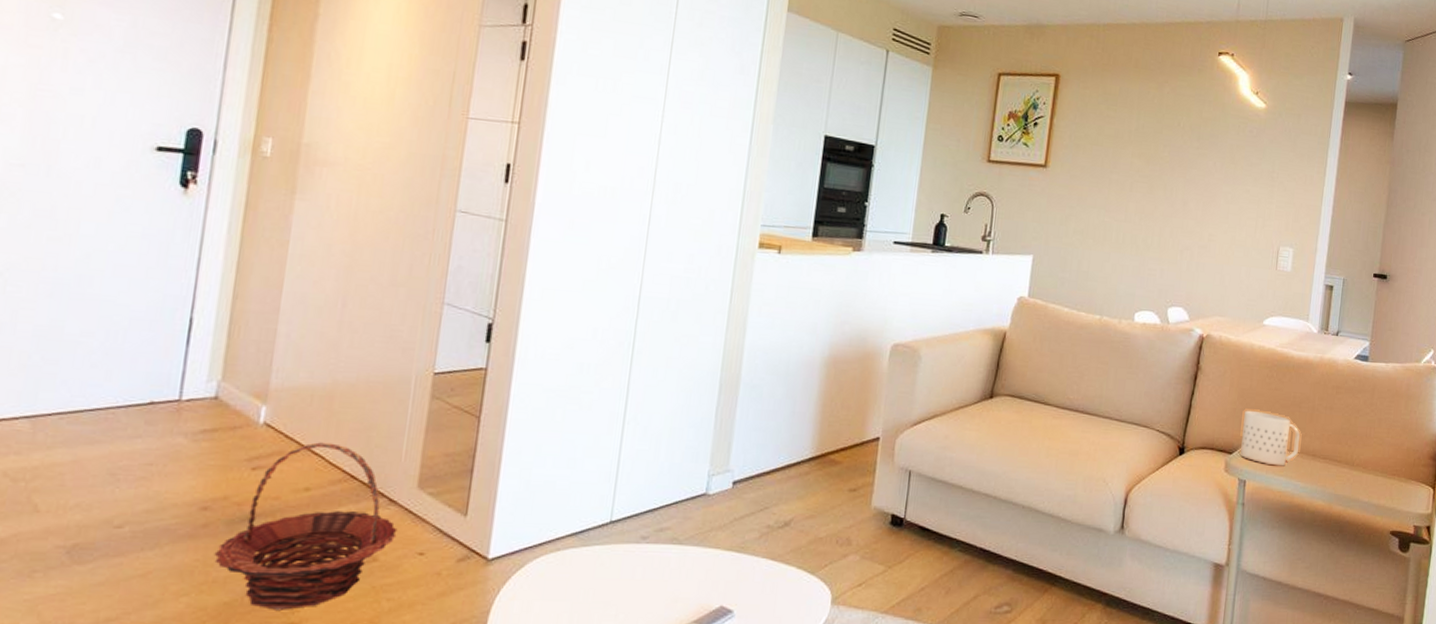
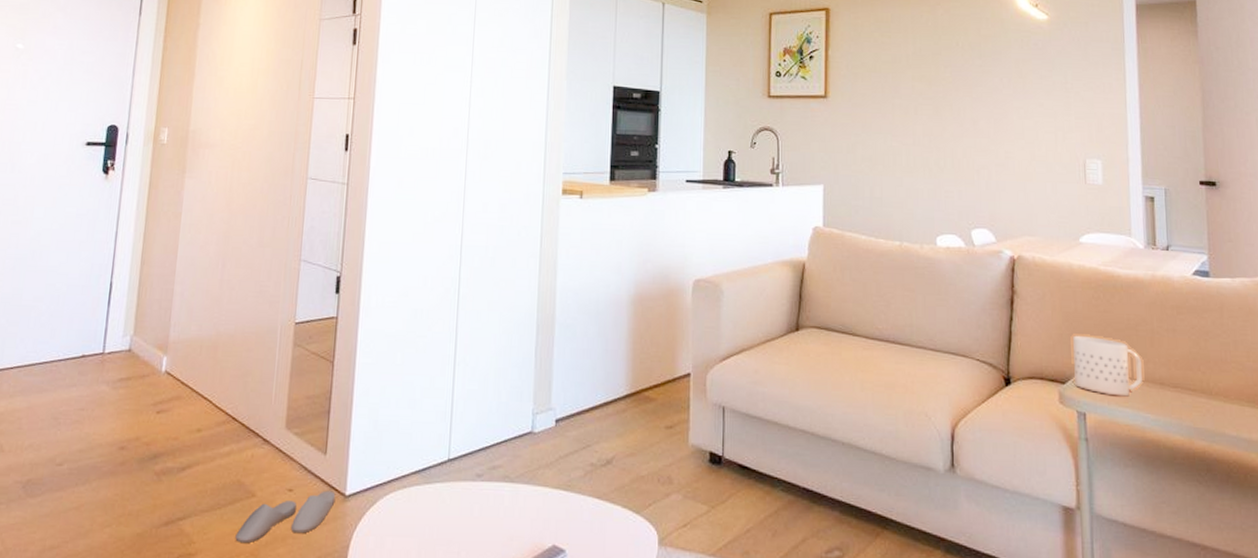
basket: present [213,442,398,610] -> none [129,388,271,542]
slippers: none [351,554,476,611] -> present [235,490,336,544]

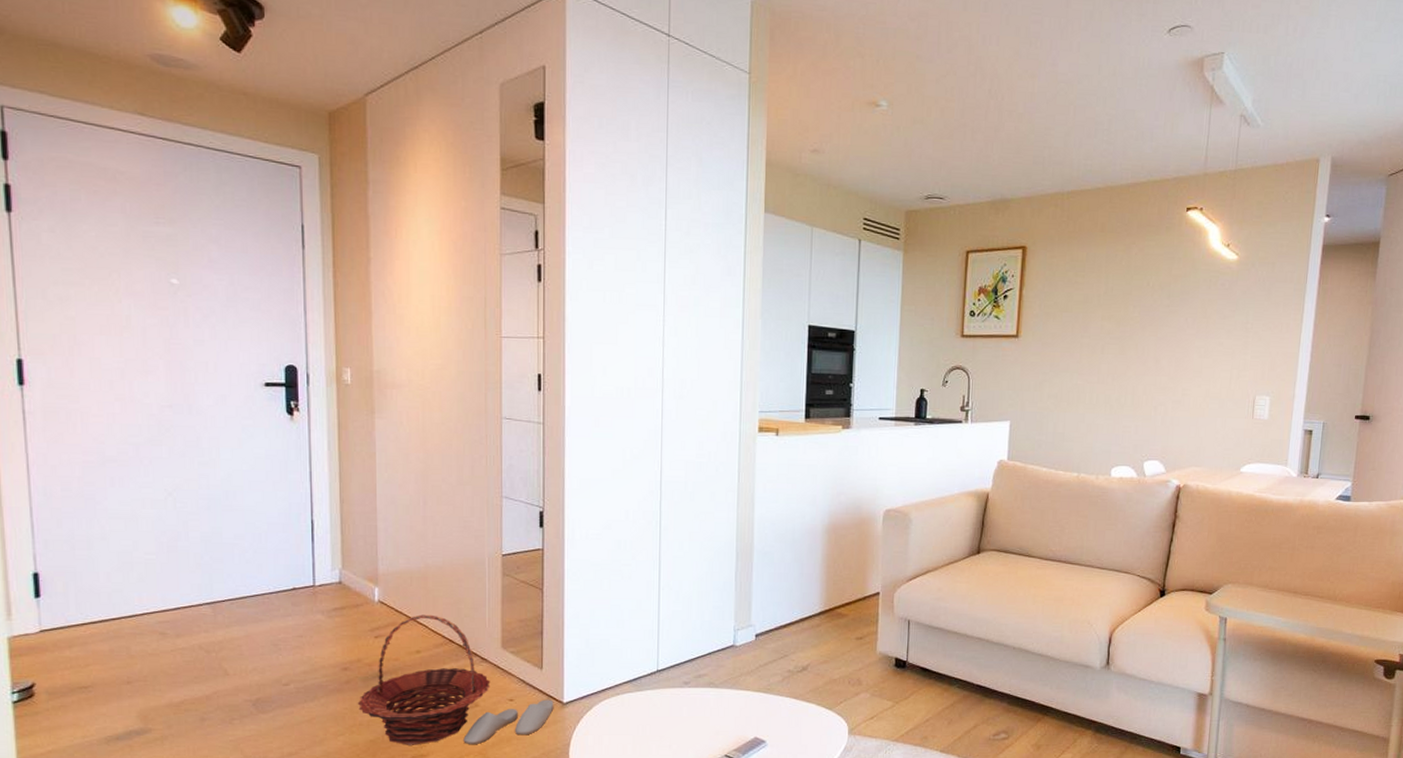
basket: none [129,388,271,542] -> present [357,614,491,745]
mug: present [1073,335,1142,397] -> none [1220,553,1280,604]

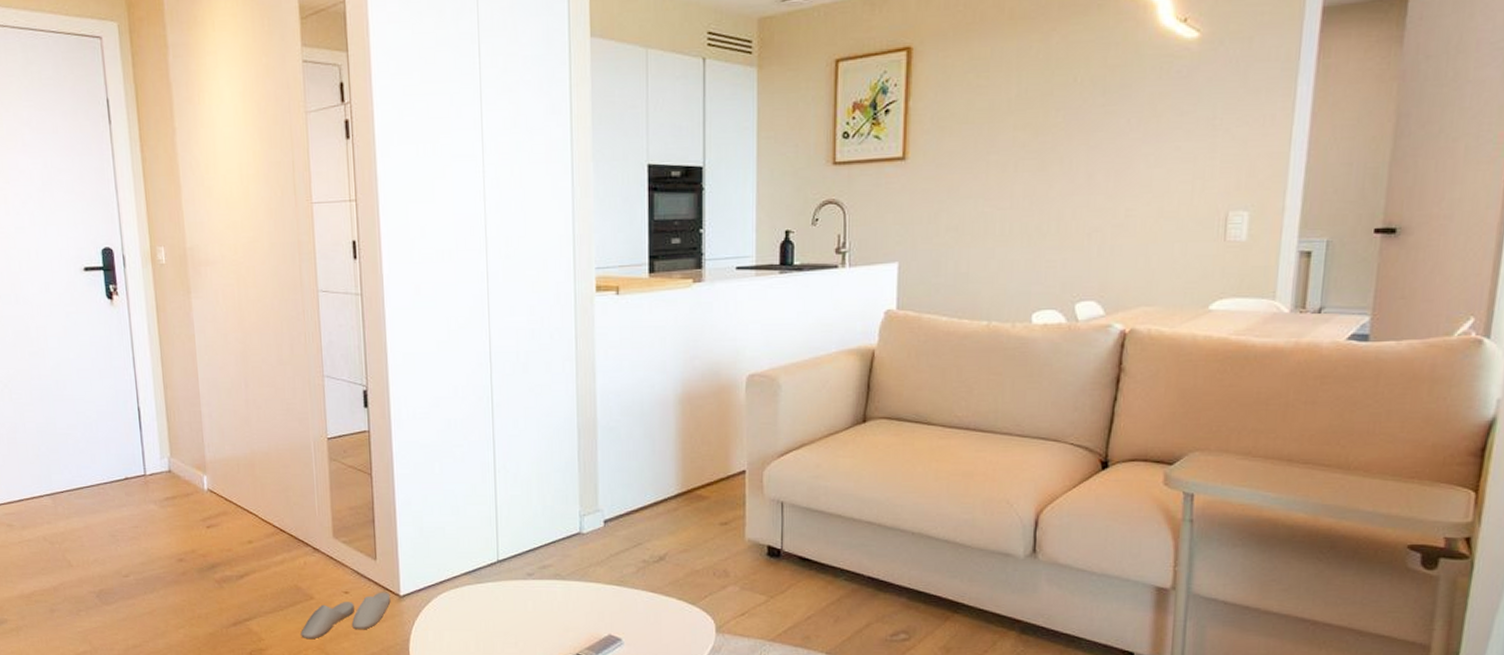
basket: present [357,614,491,745] -> none [194,503,325,639]

